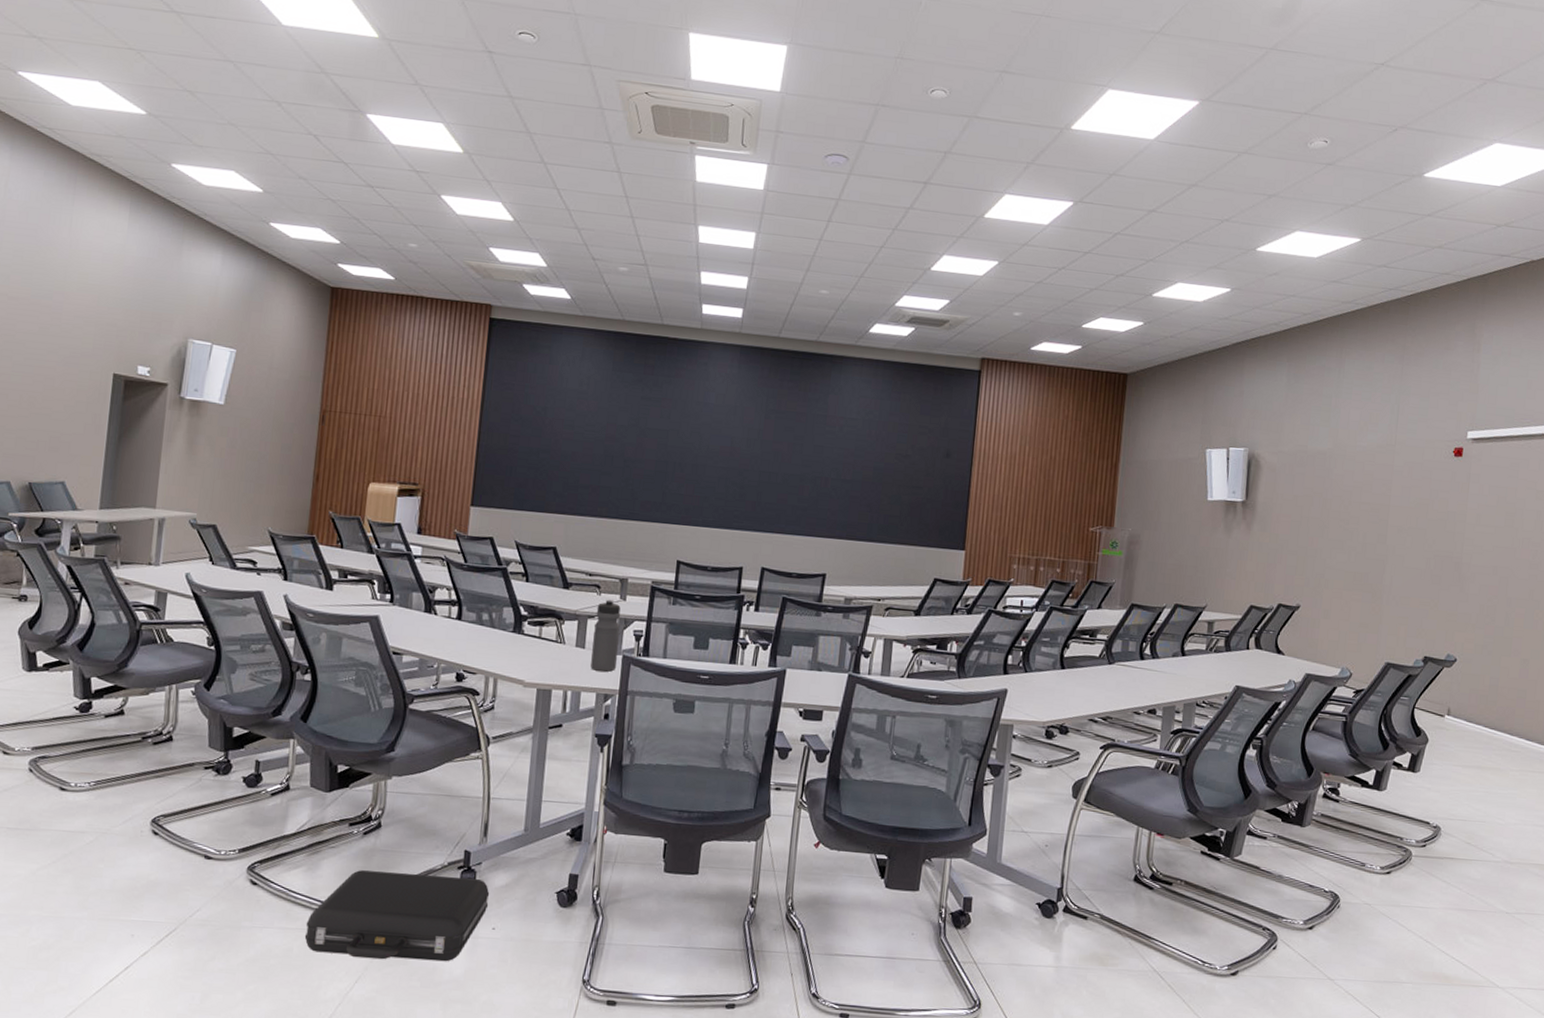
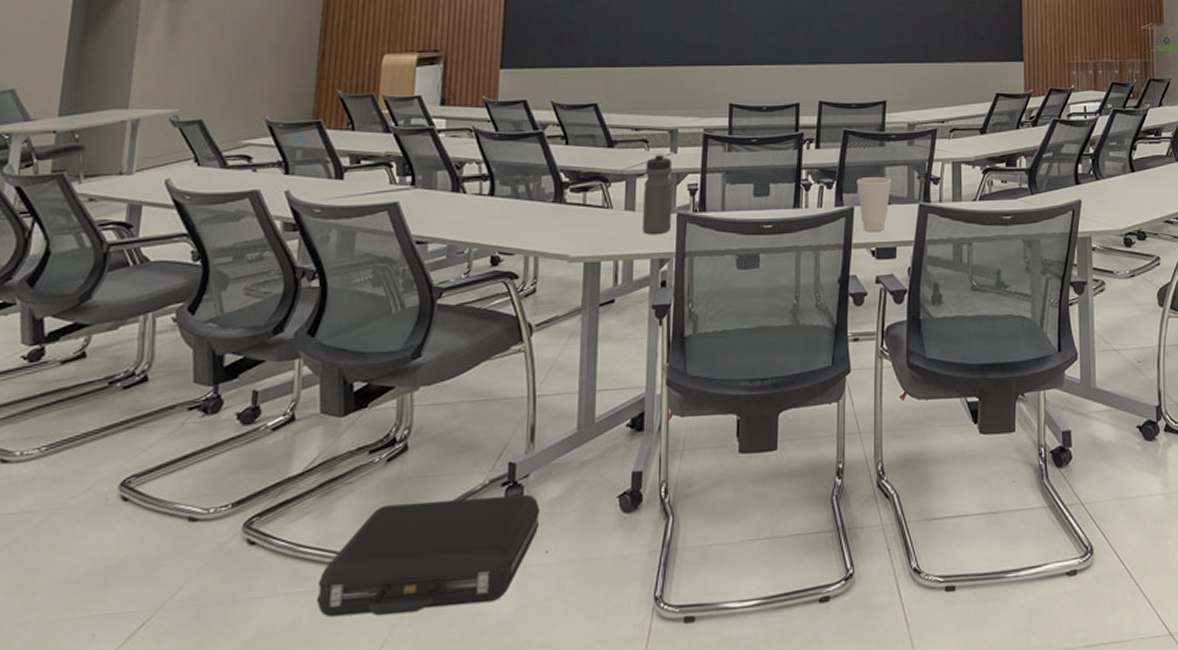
cup: none [790,643,824,695] -> present [856,177,891,232]

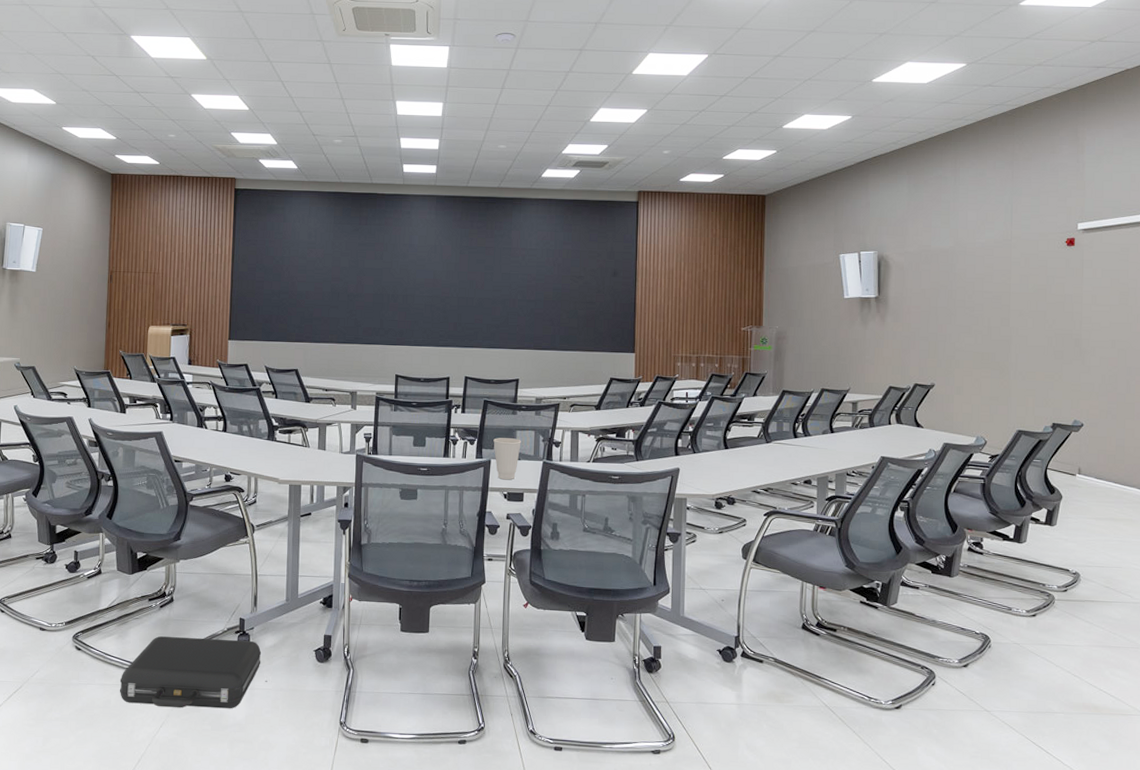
water bottle: present [643,152,672,234] -> none [331,408,353,468]

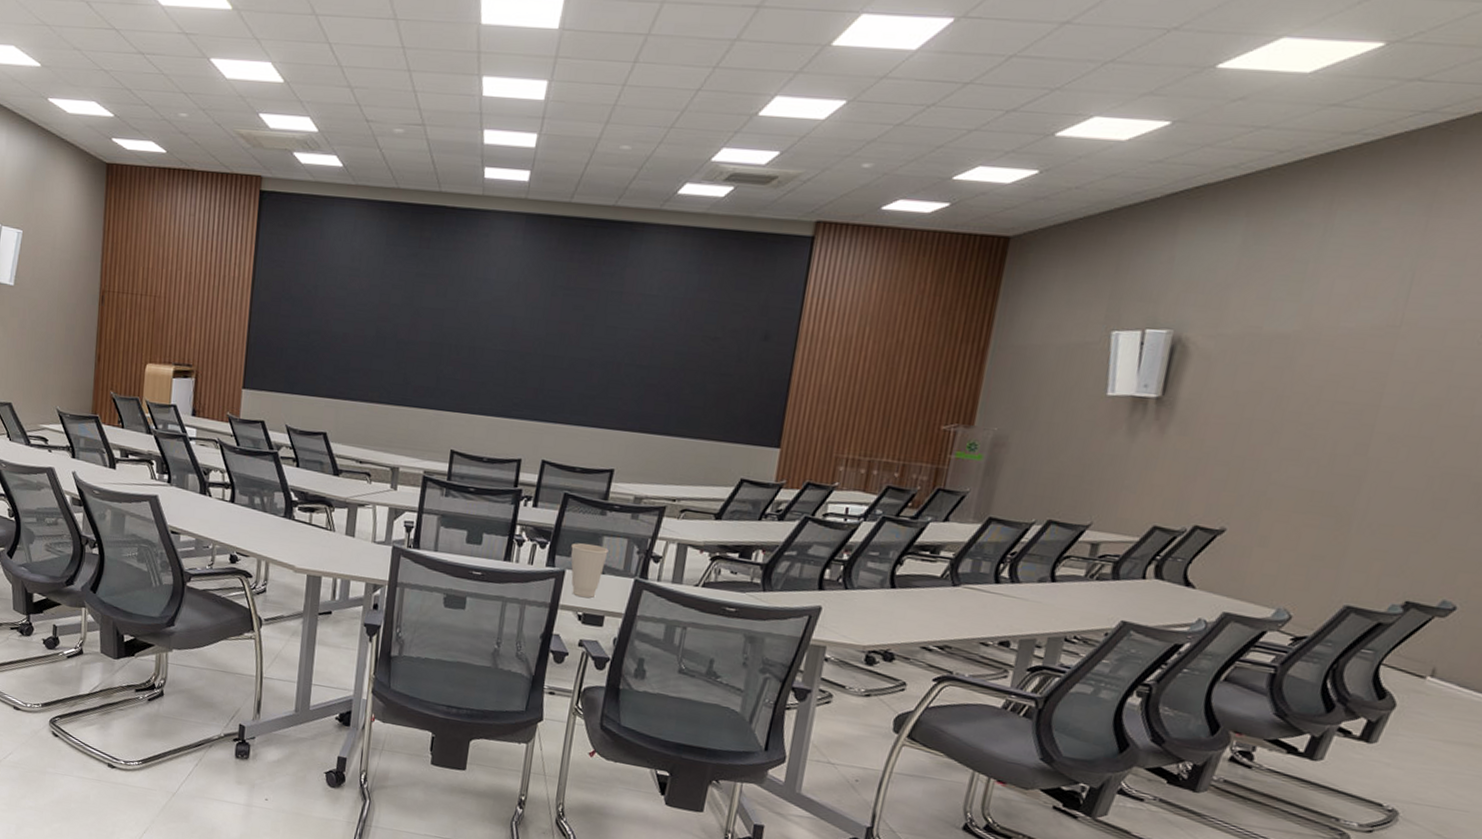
briefcase: present [119,636,262,709] -> none [99,732,263,825]

